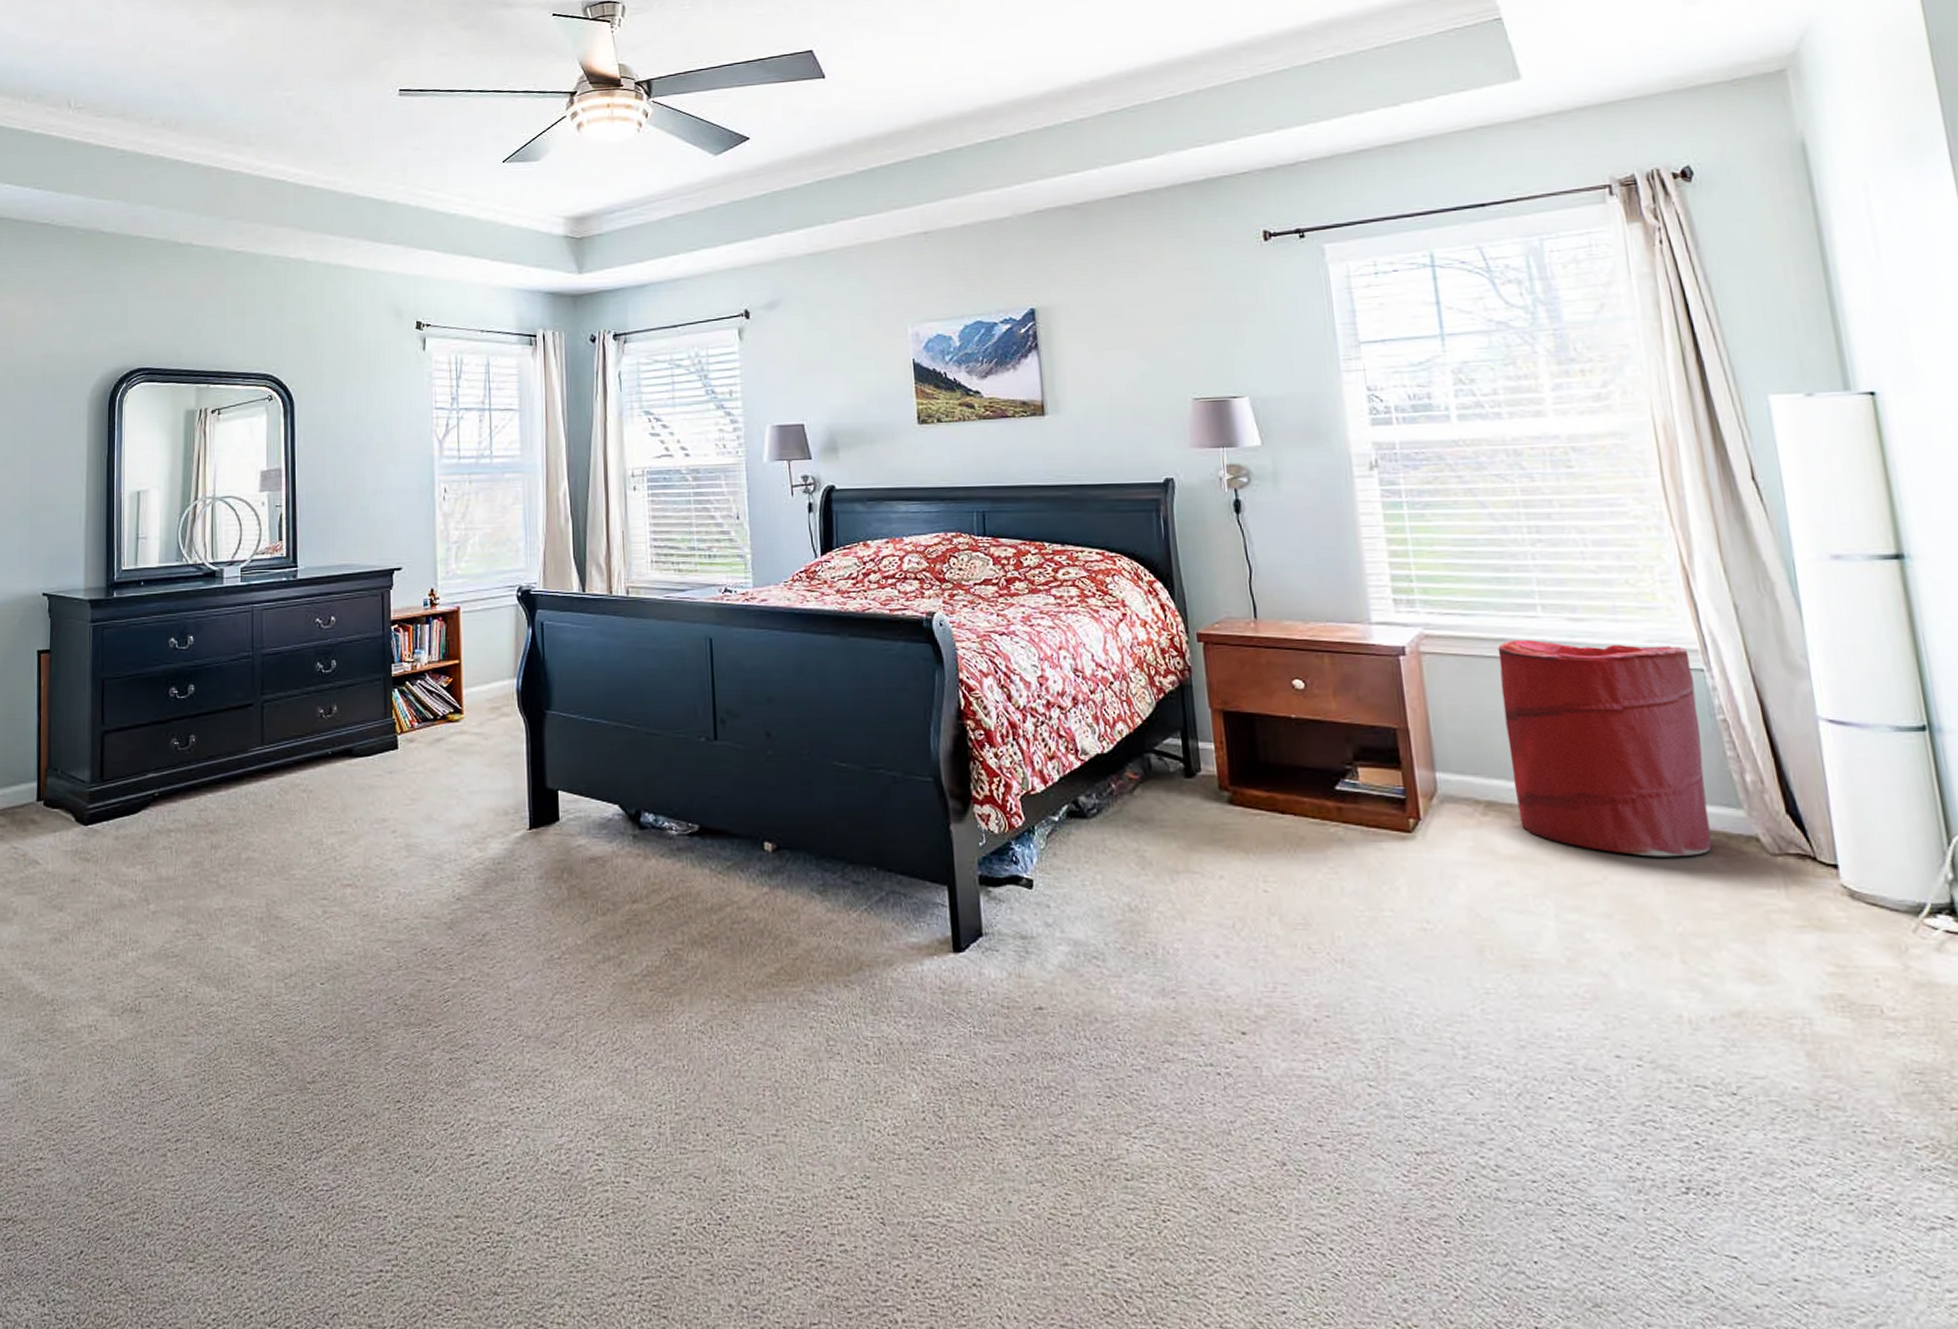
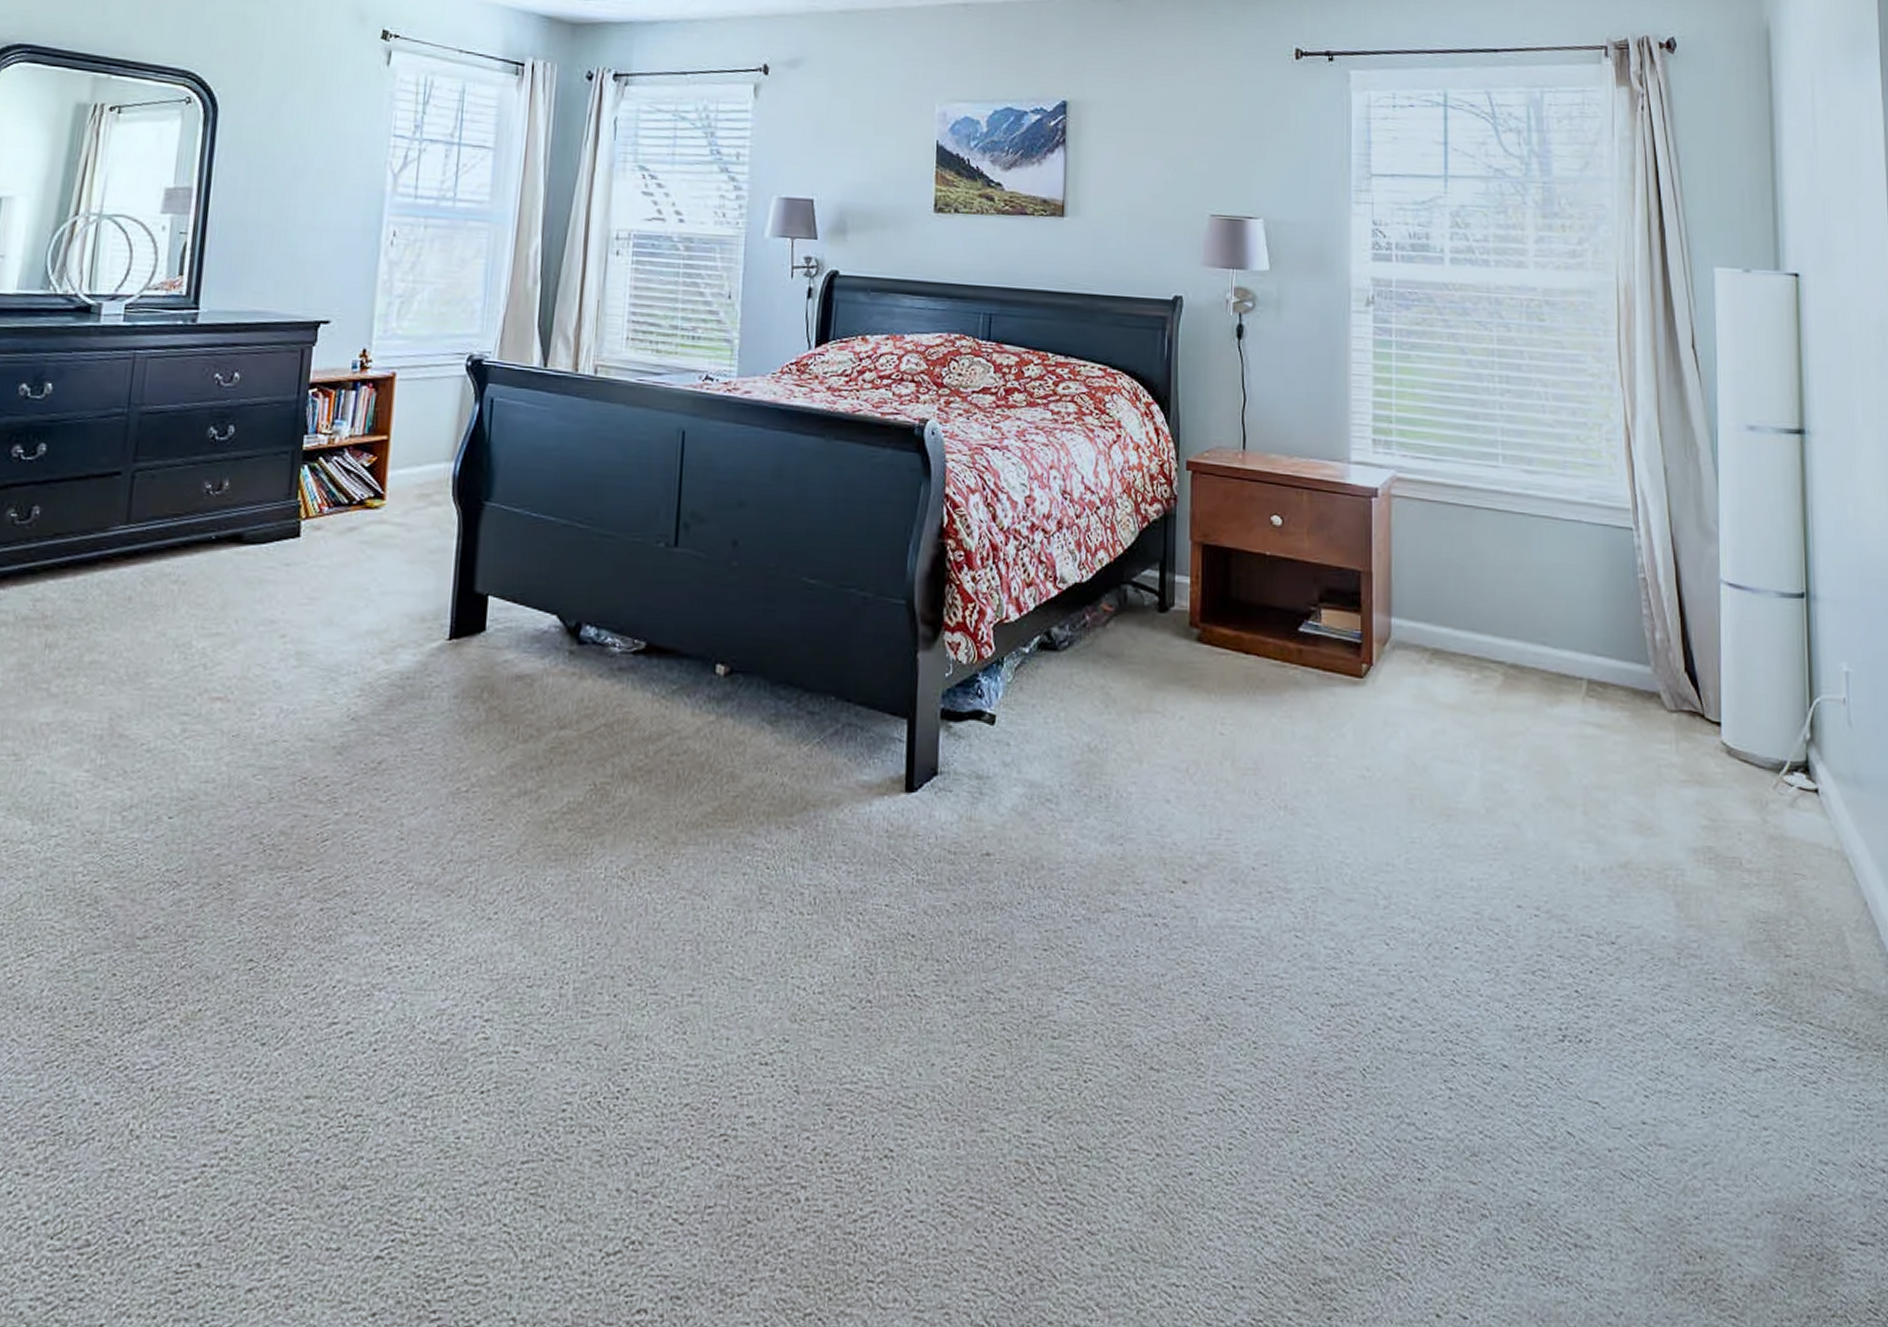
laundry hamper: present [1497,640,1712,857] -> none [1459,489,1624,711]

